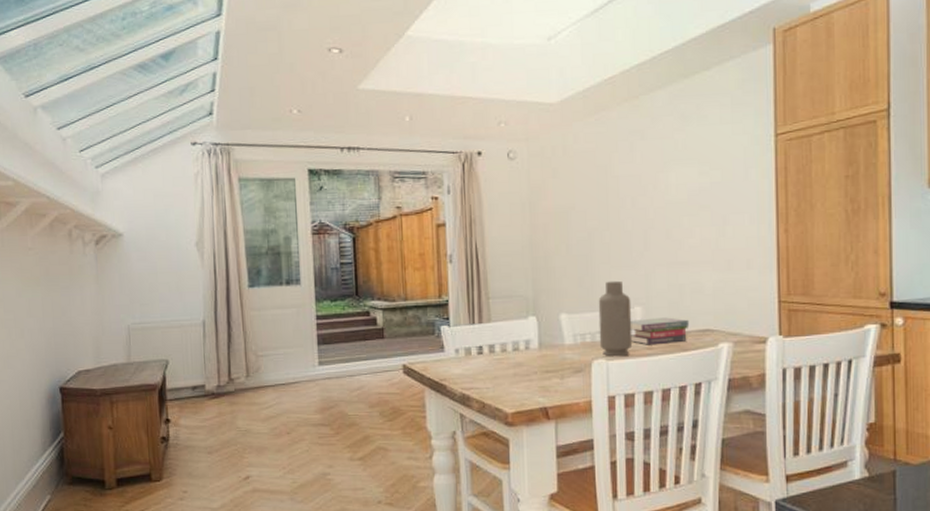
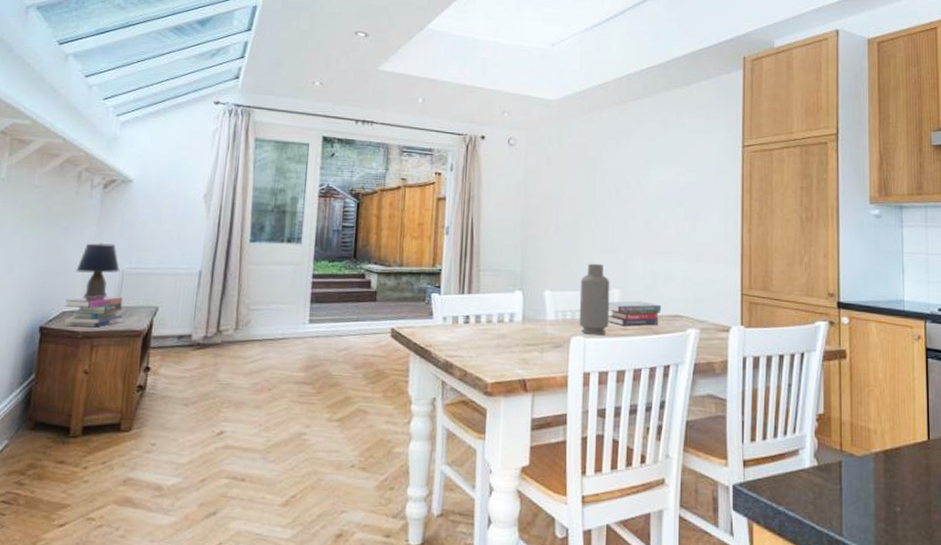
books: none [79,353,138,385] -> present [64,296,124,328]
table lamp: none [83,300,126,369] -> present [76,242,121,311]

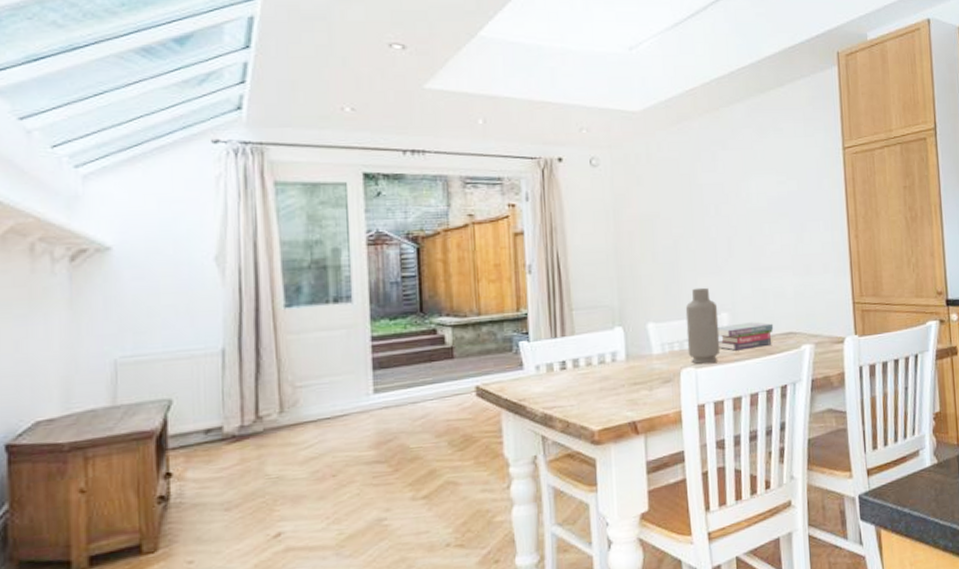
books: present [64,296,124,328] -> none [38,394,126,439]
table lamp: present [76,242,121,311] -> none [47,329,112,418]

